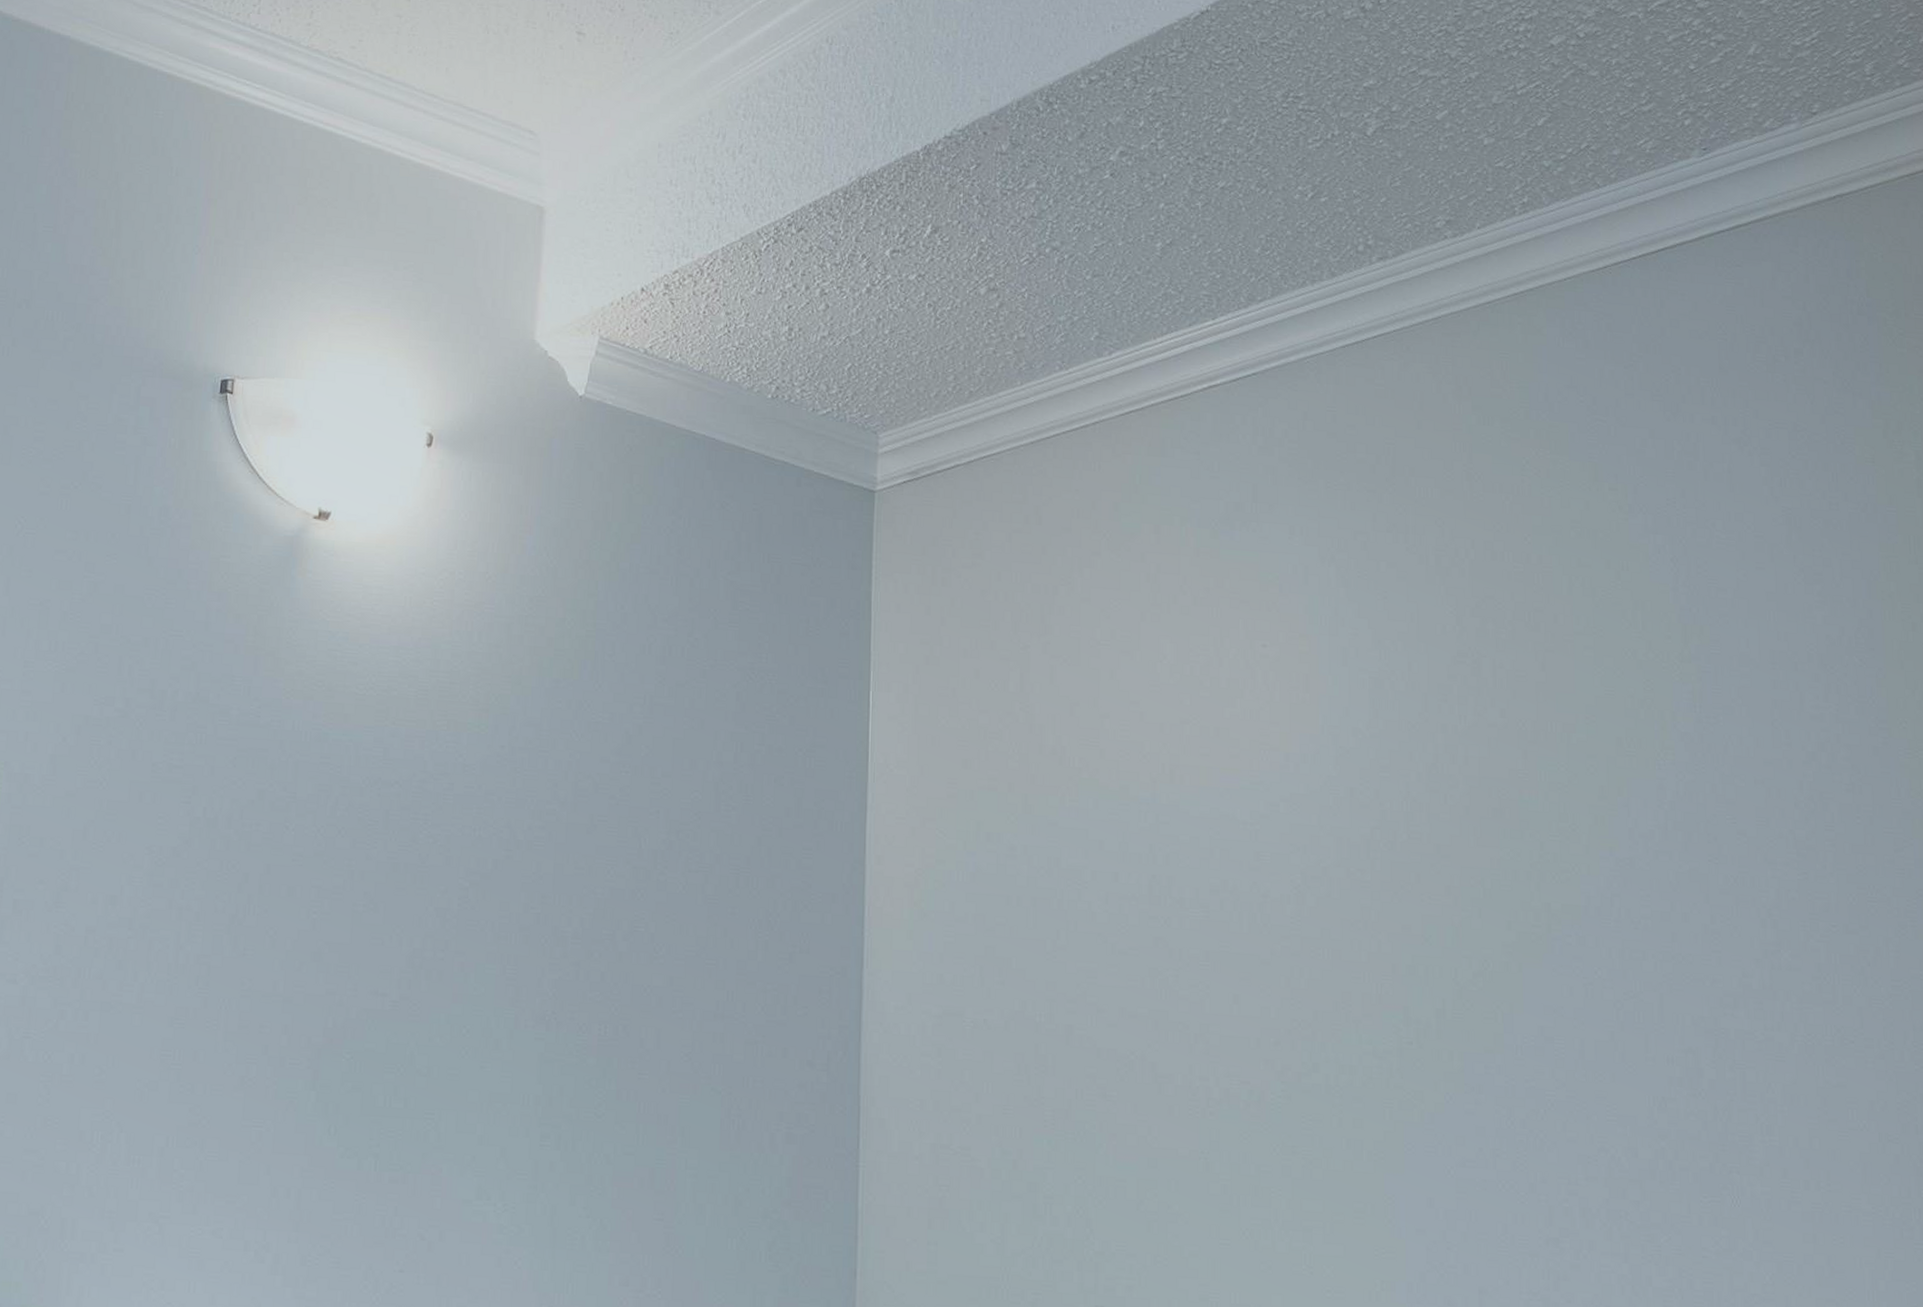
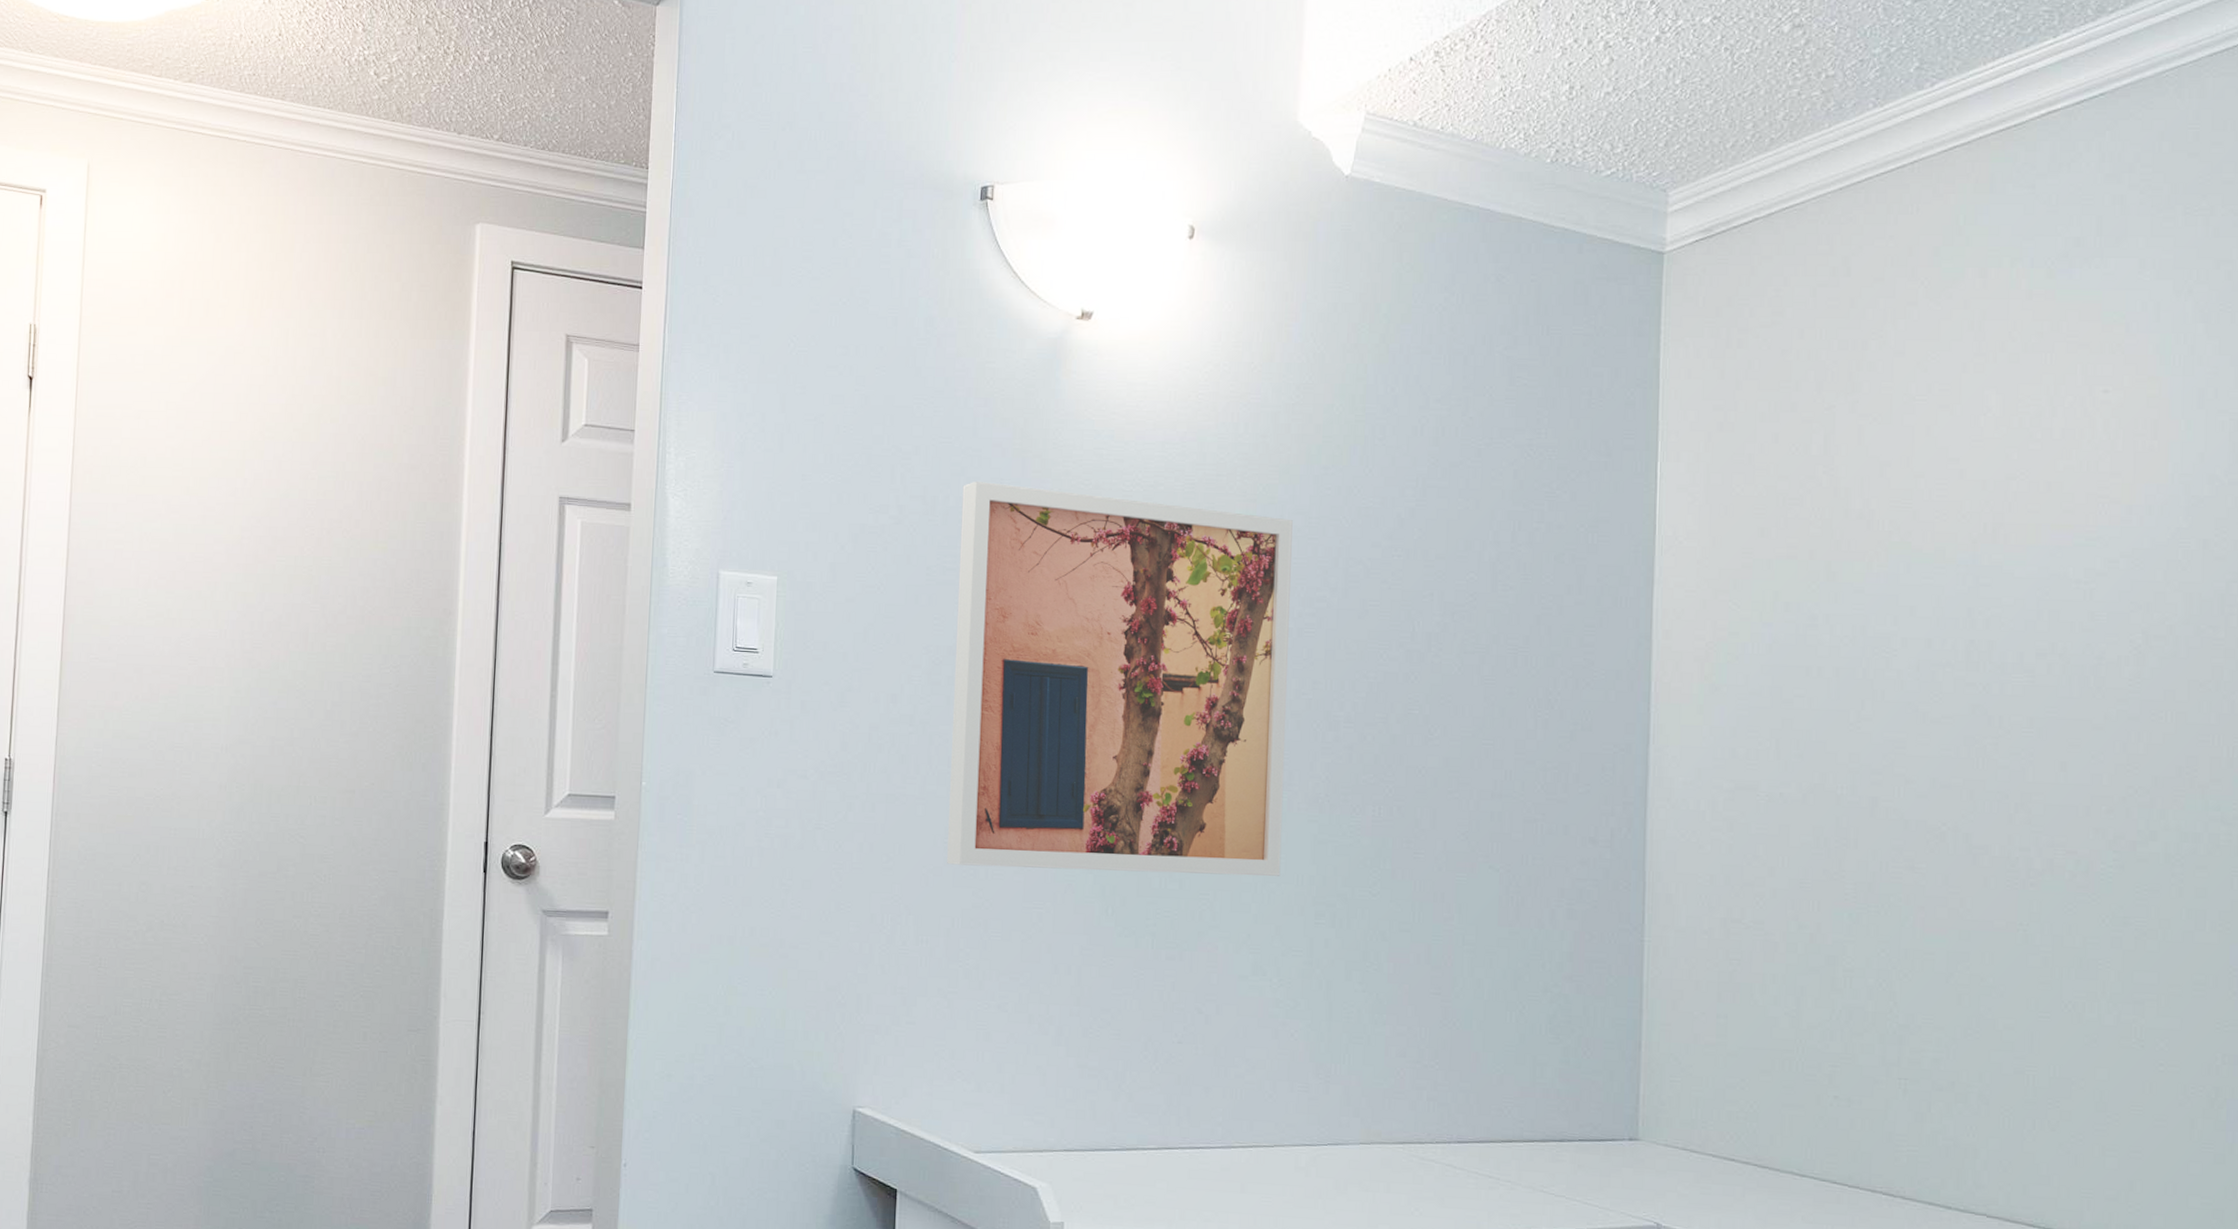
wall art: none [163,676,524,1096] -> present [947,481,1293,877]

